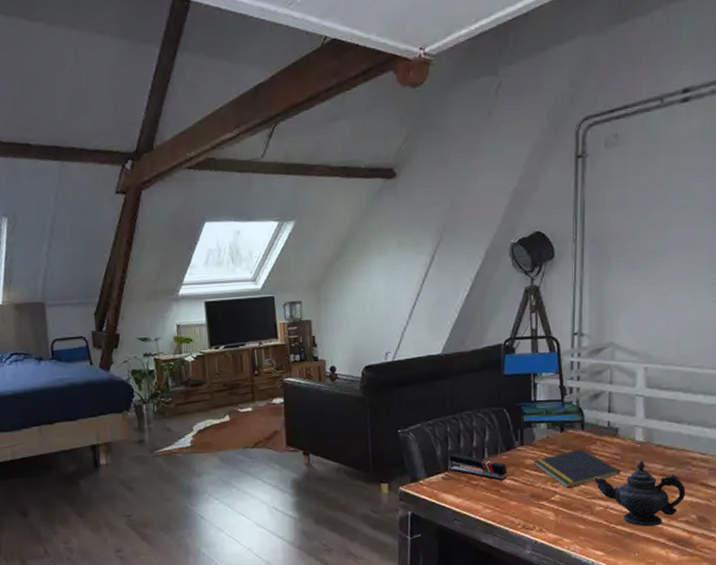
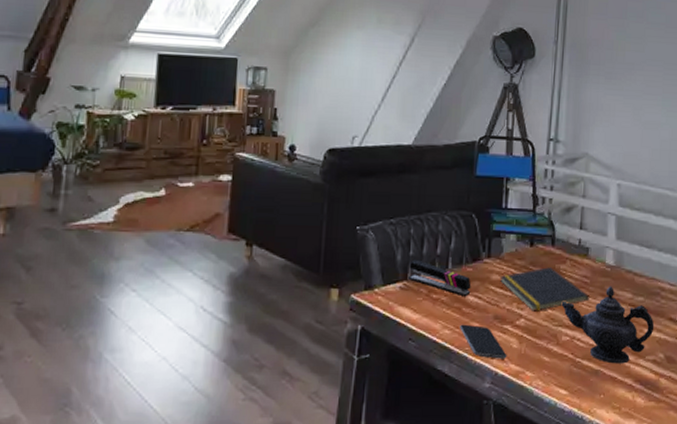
smartphone: none [499,503,545,530] -> present [460,324,507,359]

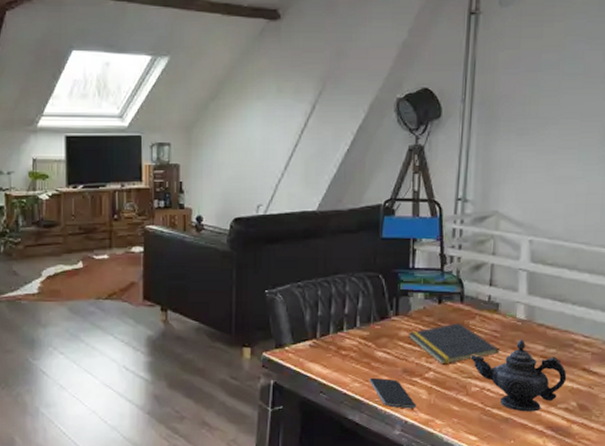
stapler: present [407,259,471,297] -> none [316,319,380,353]

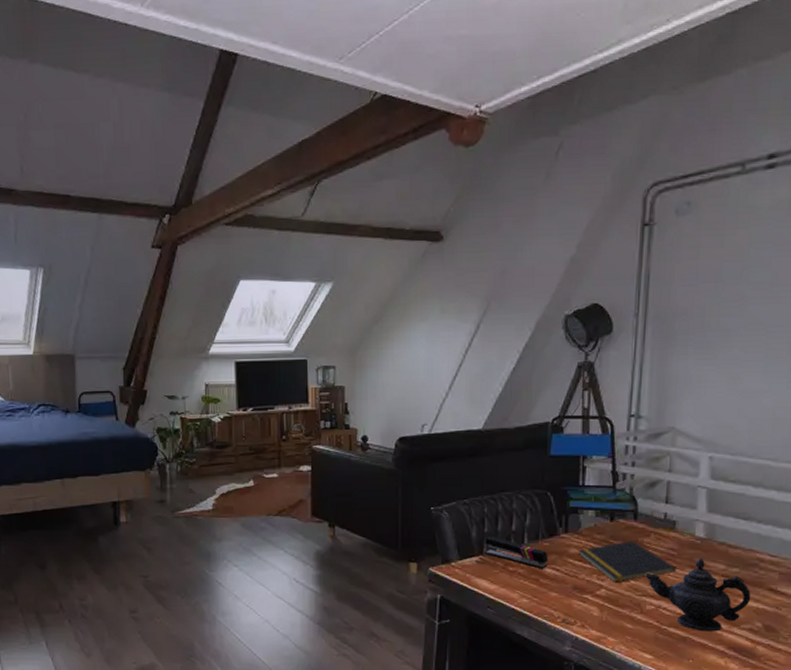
stapler: none [316,319,380,353] -> present [483,536,549,569]
smartphone: present [369,377,417,409] -> none [538,594,588,626]

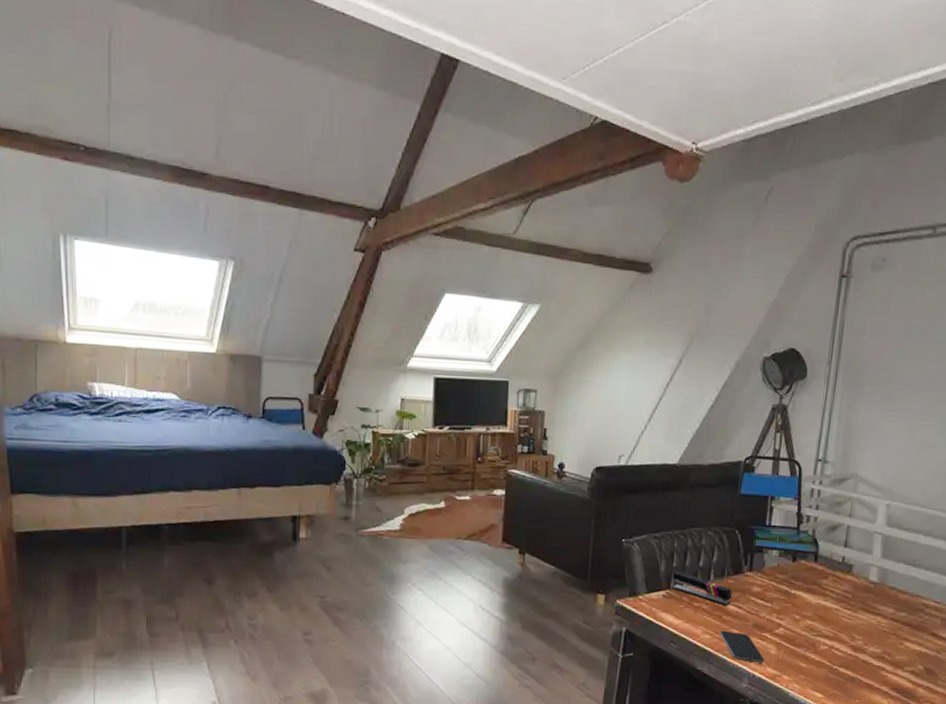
smartphone: none [538,594,588,626] -> present [720,630,765,663]
notepad: present [578,541,676,582] -> none [760,582,850,622]
teapot: present [645,558,751,632] -> none [821,601,916,673]

